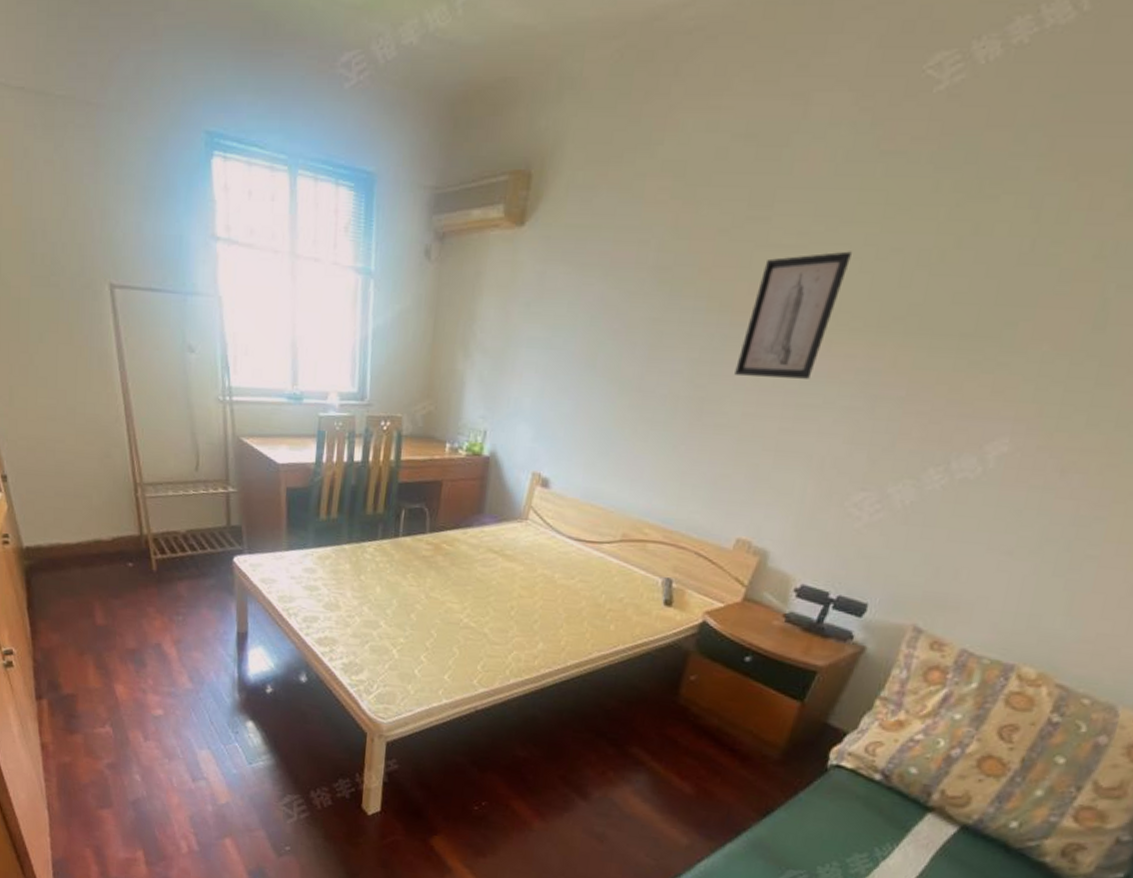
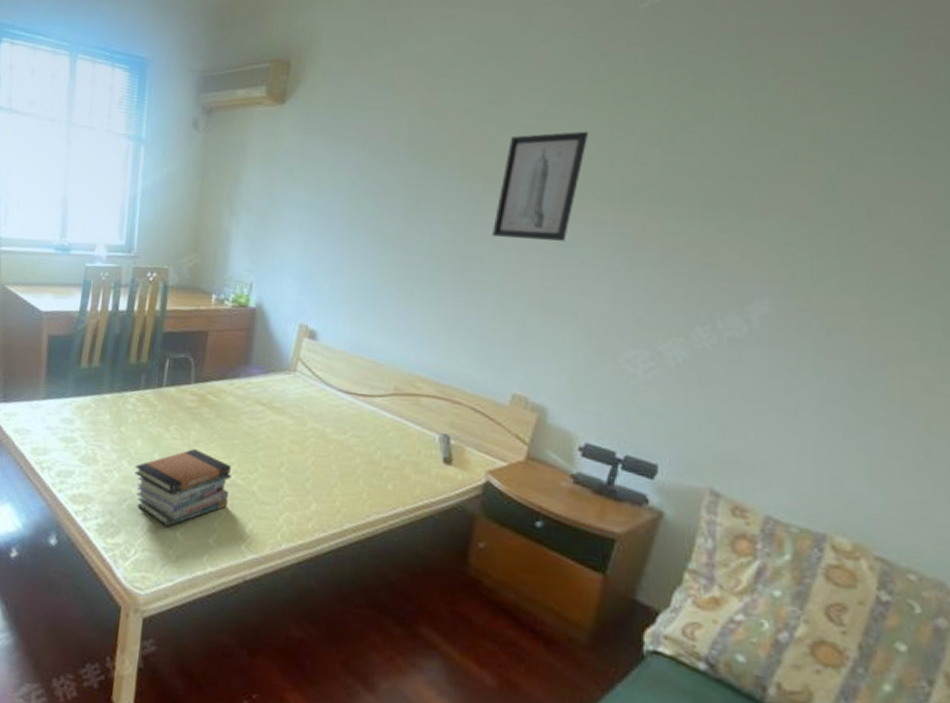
book stack: none [374,595,465,666] -> present [134,449,232,527]

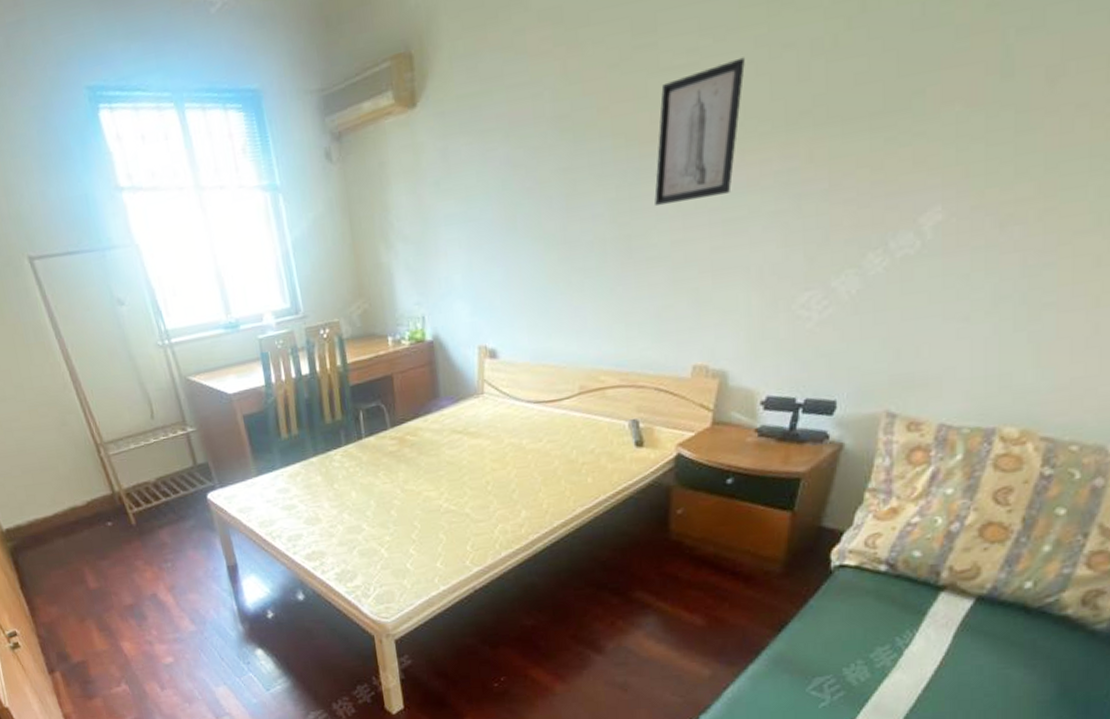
book stack: present [134,449,232,527] -> none [355,488,446,562]

